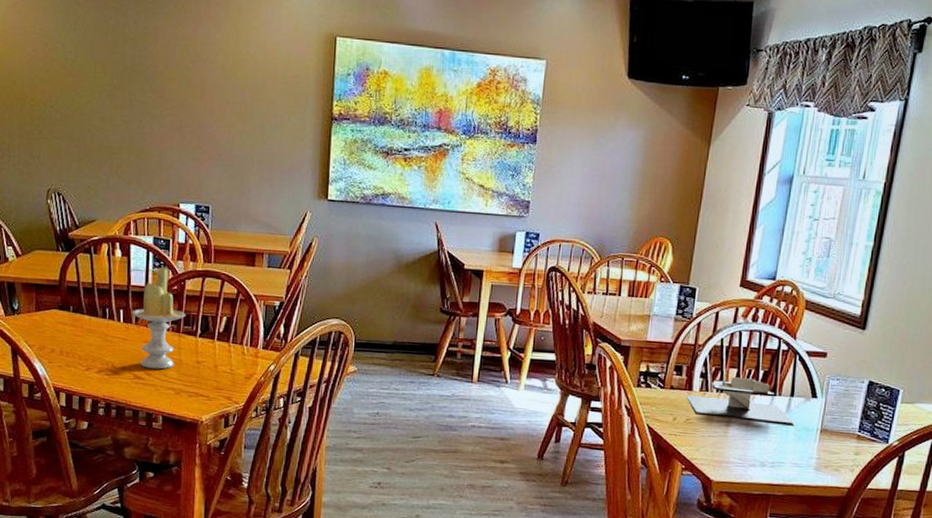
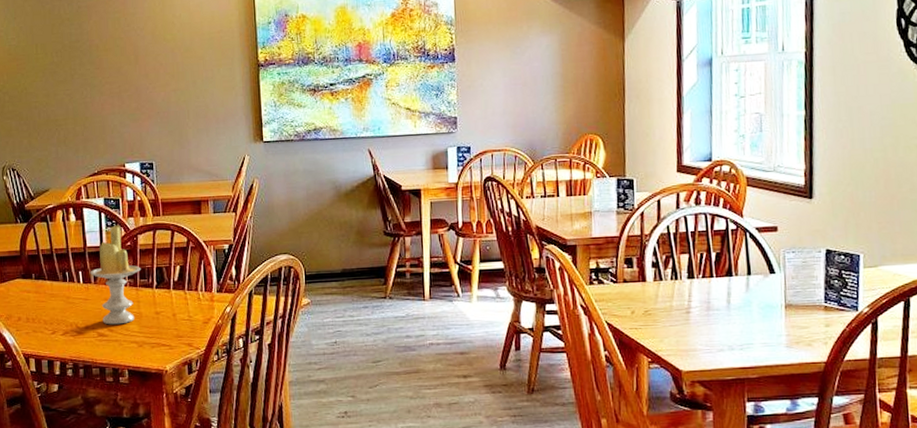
napkin holder: present [686,375,795,423] -> none [640,262,757,304]

